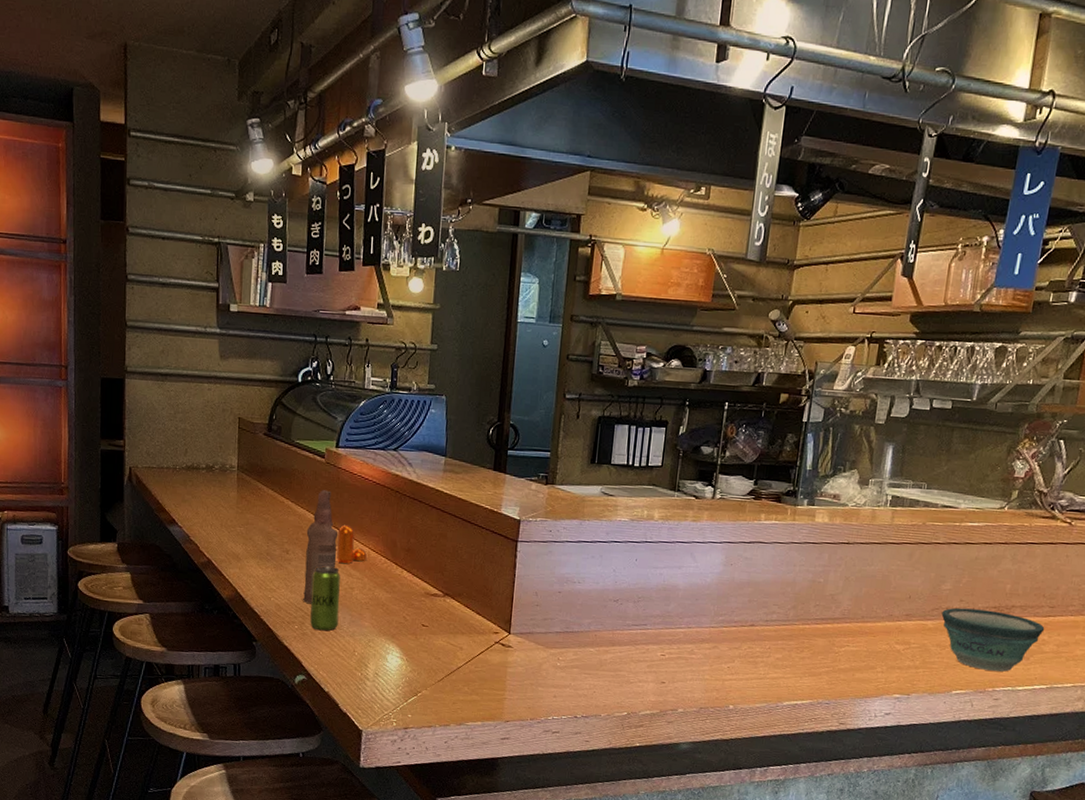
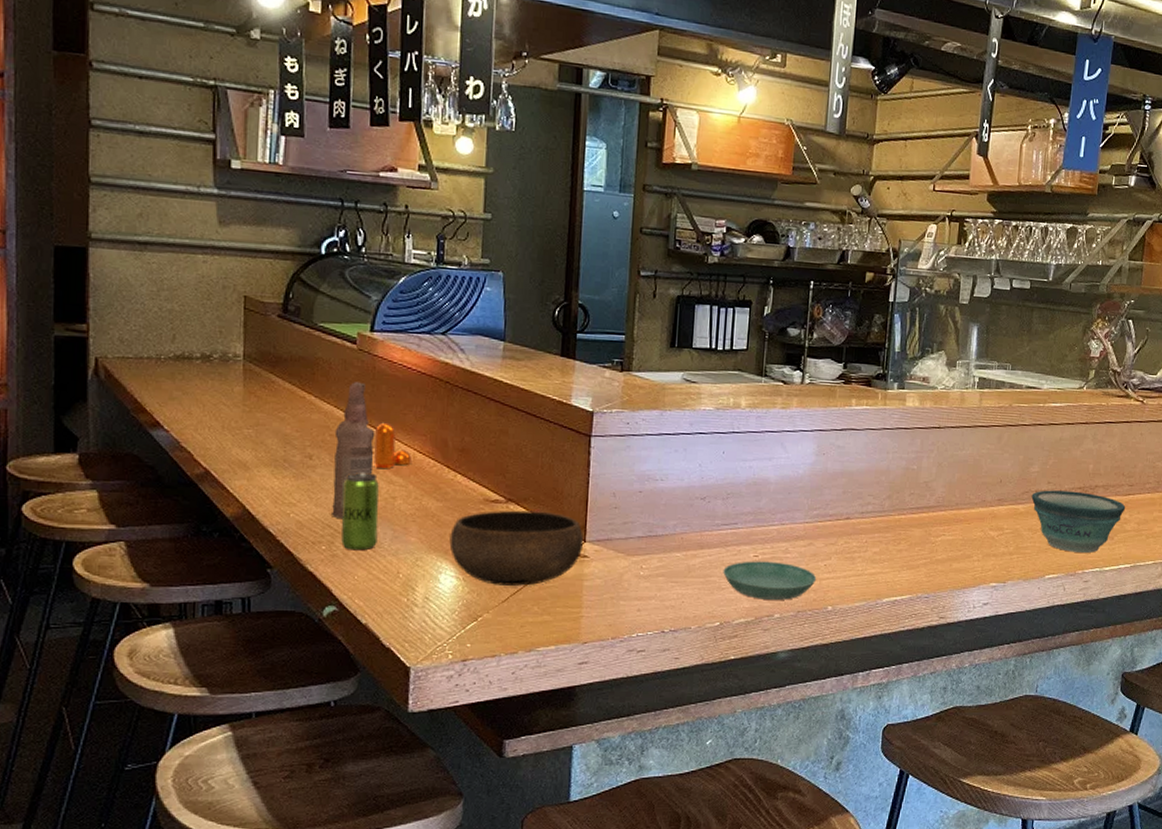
bowl: none [396,603,509,669] -> present [449,510,584,586]
saucer: none [632,659,720,697] -> present [723,561,817,600]

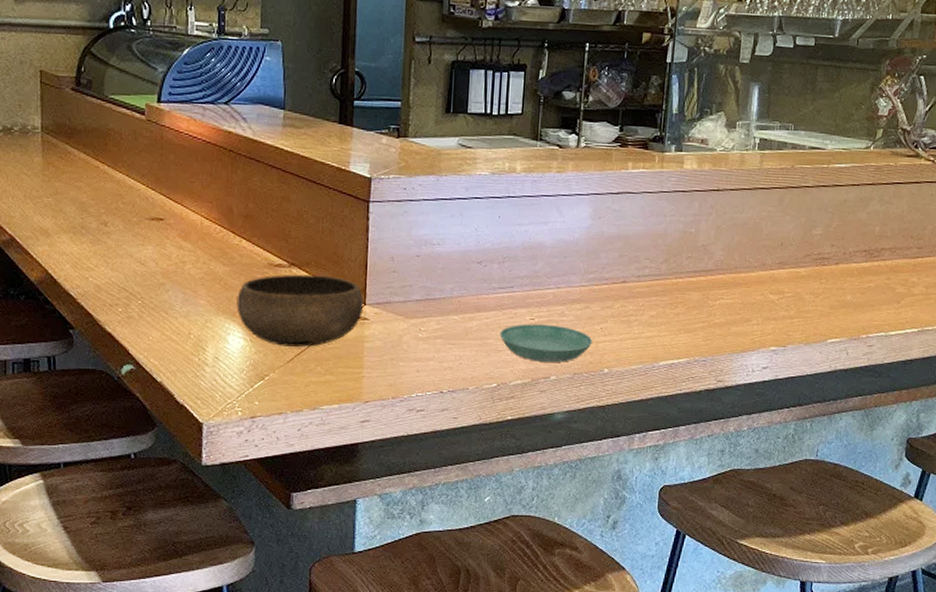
bottle: present [332,382,375,519] -> none [127,151,165,283]
beverage can: present [341,472,379,551] -> none [136,238,170,313]
pepper shaker: present [374,422,412,468] -> none [164,190,199,234]
bowl: present [1031,490,1126,553] -> none [814,253,914,317]

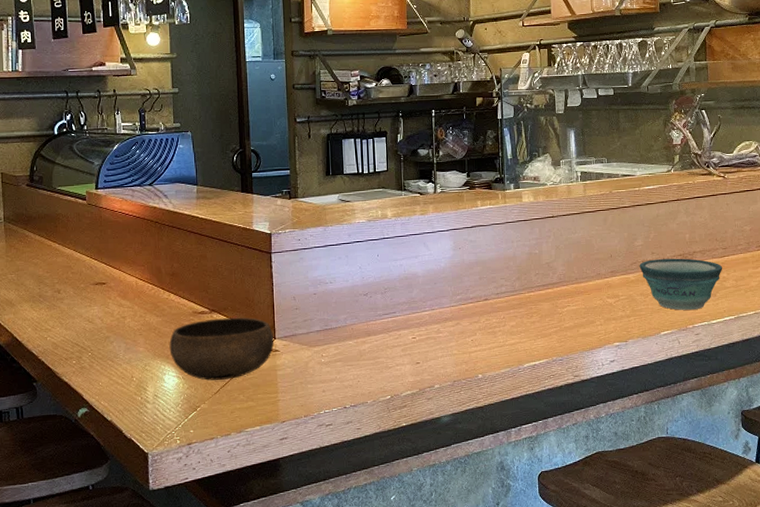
saucer: present [499,324,593,362] -> none [388,341,466,374]
bowl: none [814,253,914,317] -> present [639,258,723,310]

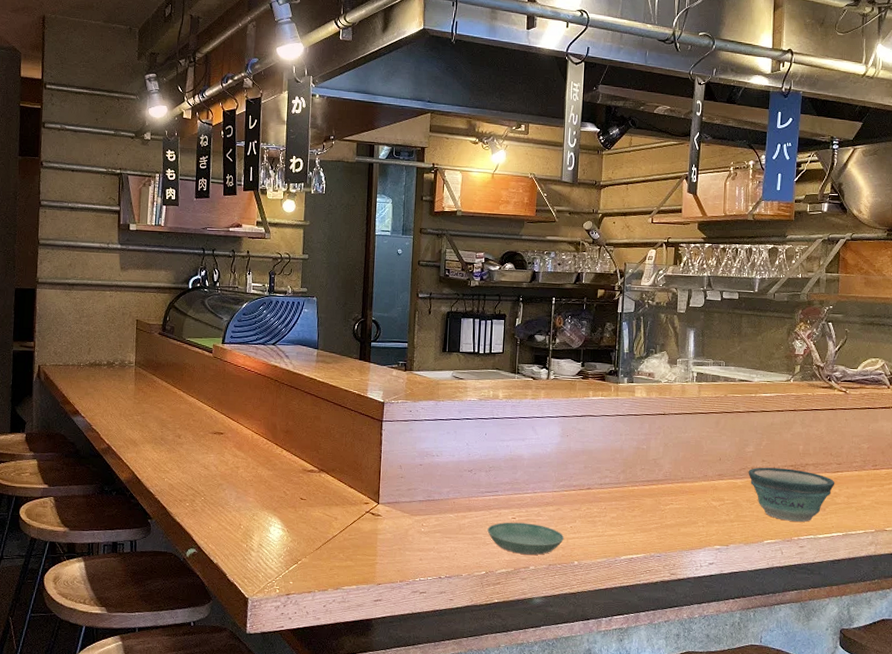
bowl: present [169,317,274,381] -> none [277,478,378,538]
saucer: none [388,341,466,374] -> present [487,522,565,555]

